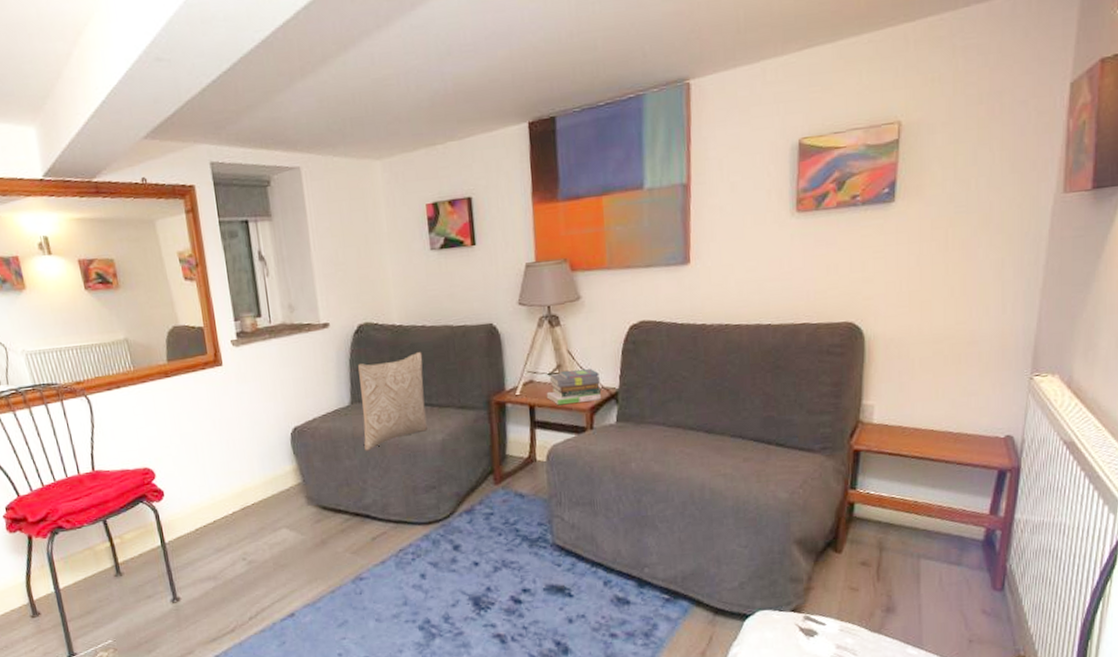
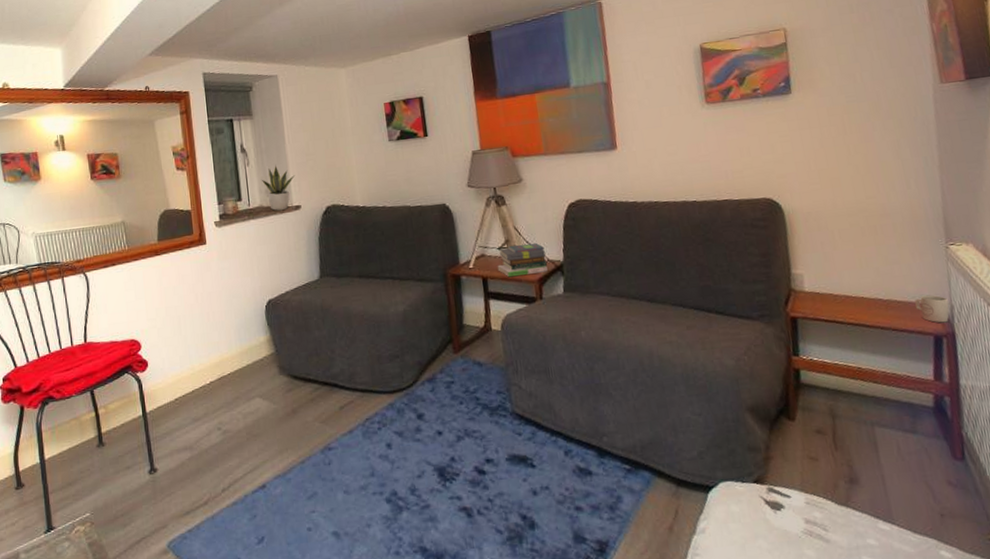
potted plant: none [284,276,322,330] -> present [262,165,295,212]
pillow: present [358,352,427,451] -> none [326,230,390,322]
mug: none [985,428,1020,458] -> present [914,295,950,323]

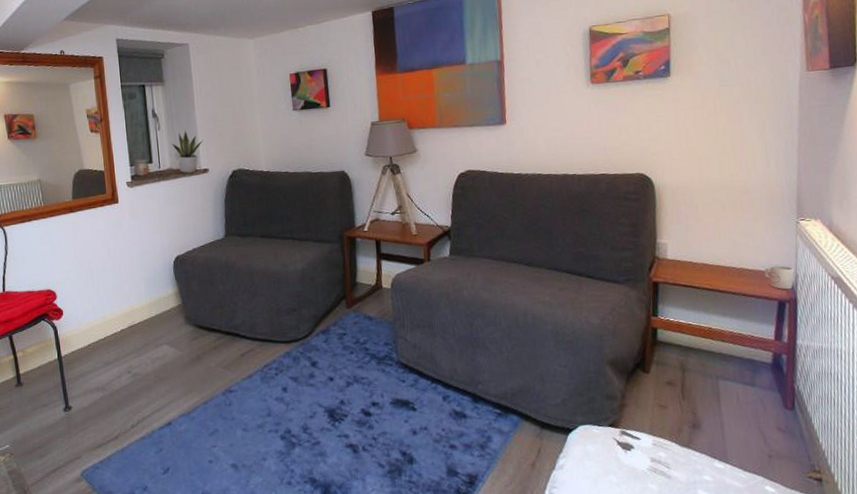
books: present [497,242,548,278] -> none [390,209,436,241]

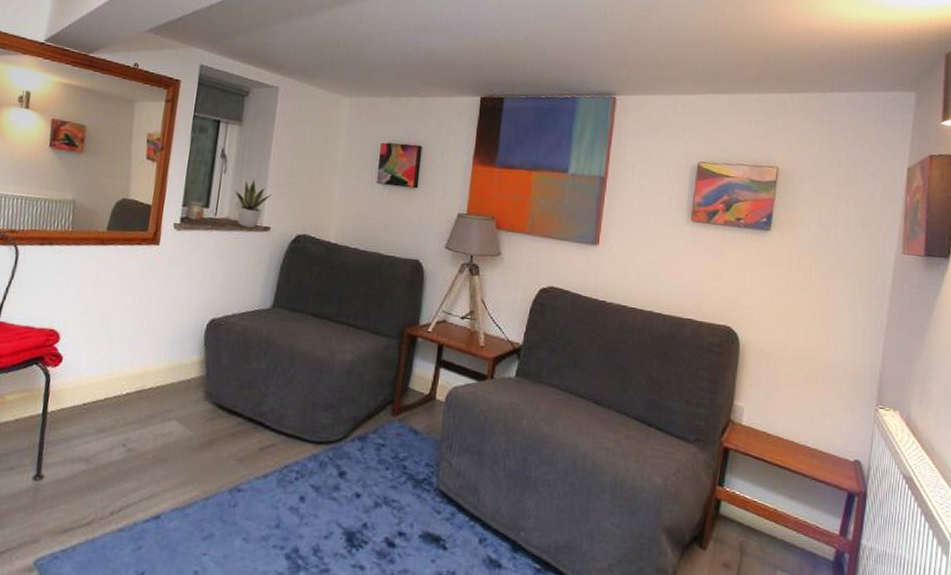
mug: present [764,264,795,290] -> none [837,451,867,482]

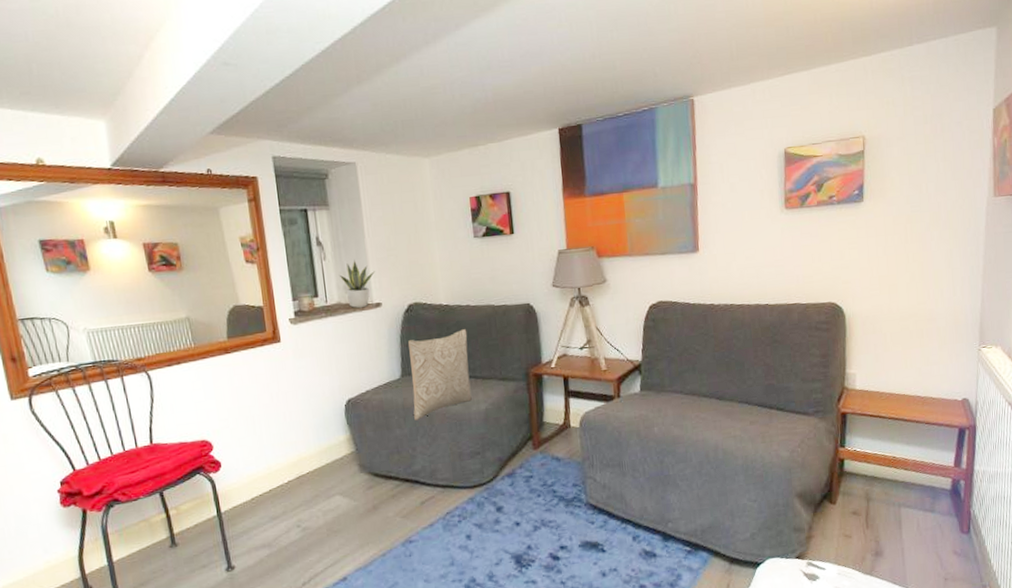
pillow: none [275,271,350,357] -> present [408,329,472,421]

